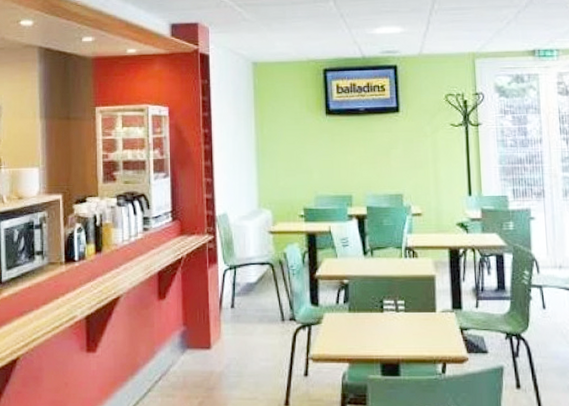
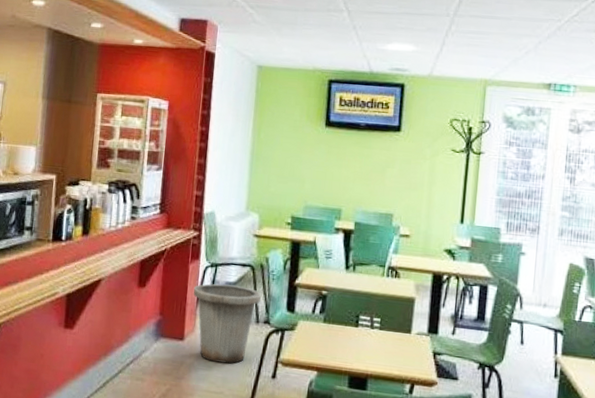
trash can: none [214,285,283,367] -> present [193,283,261,364]

